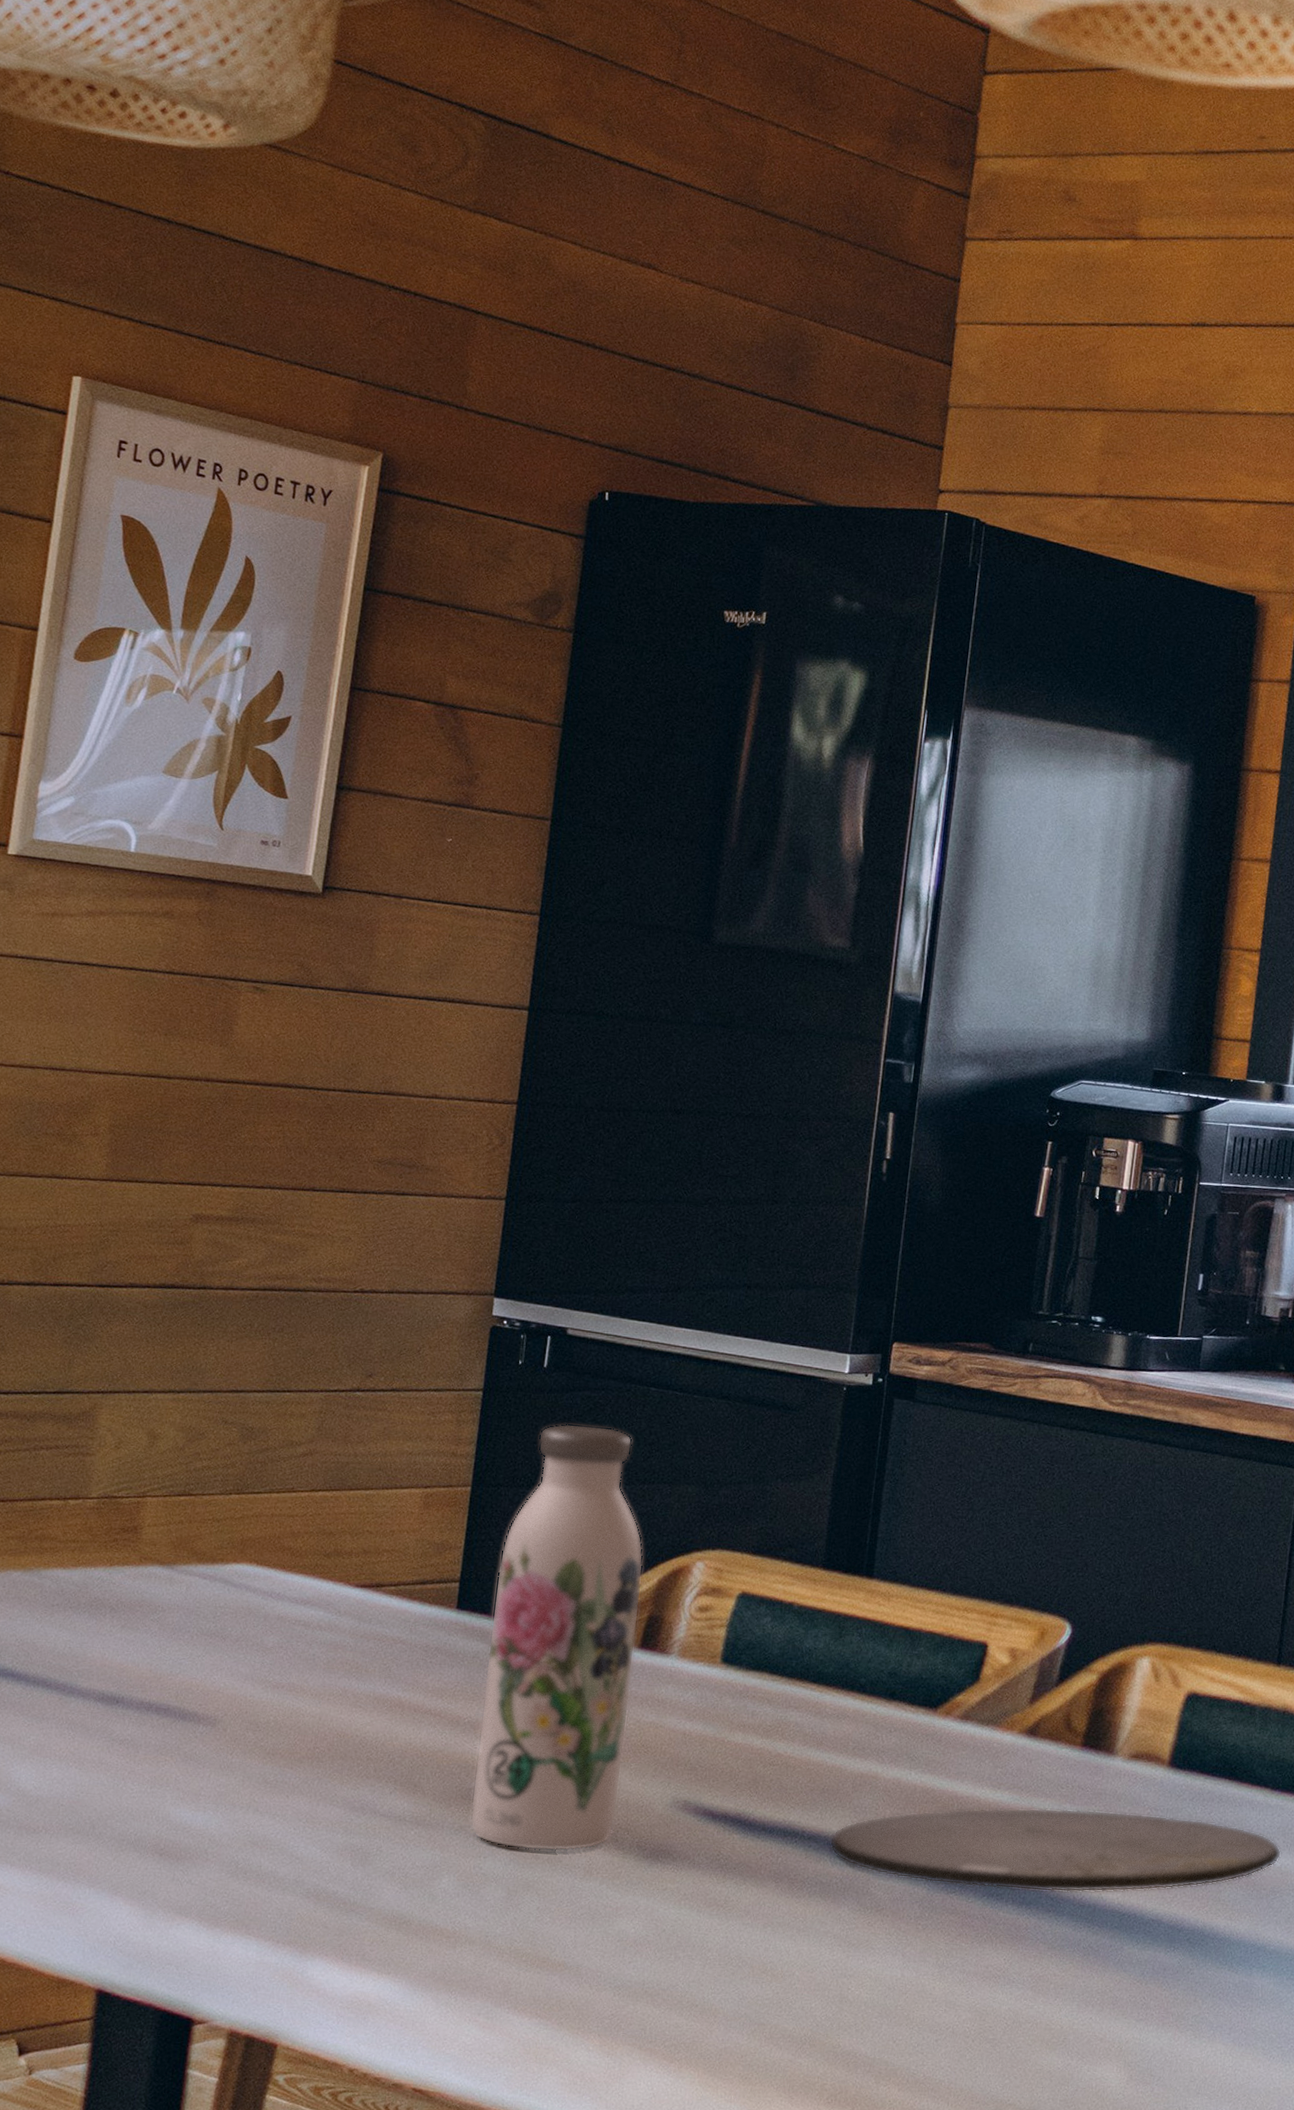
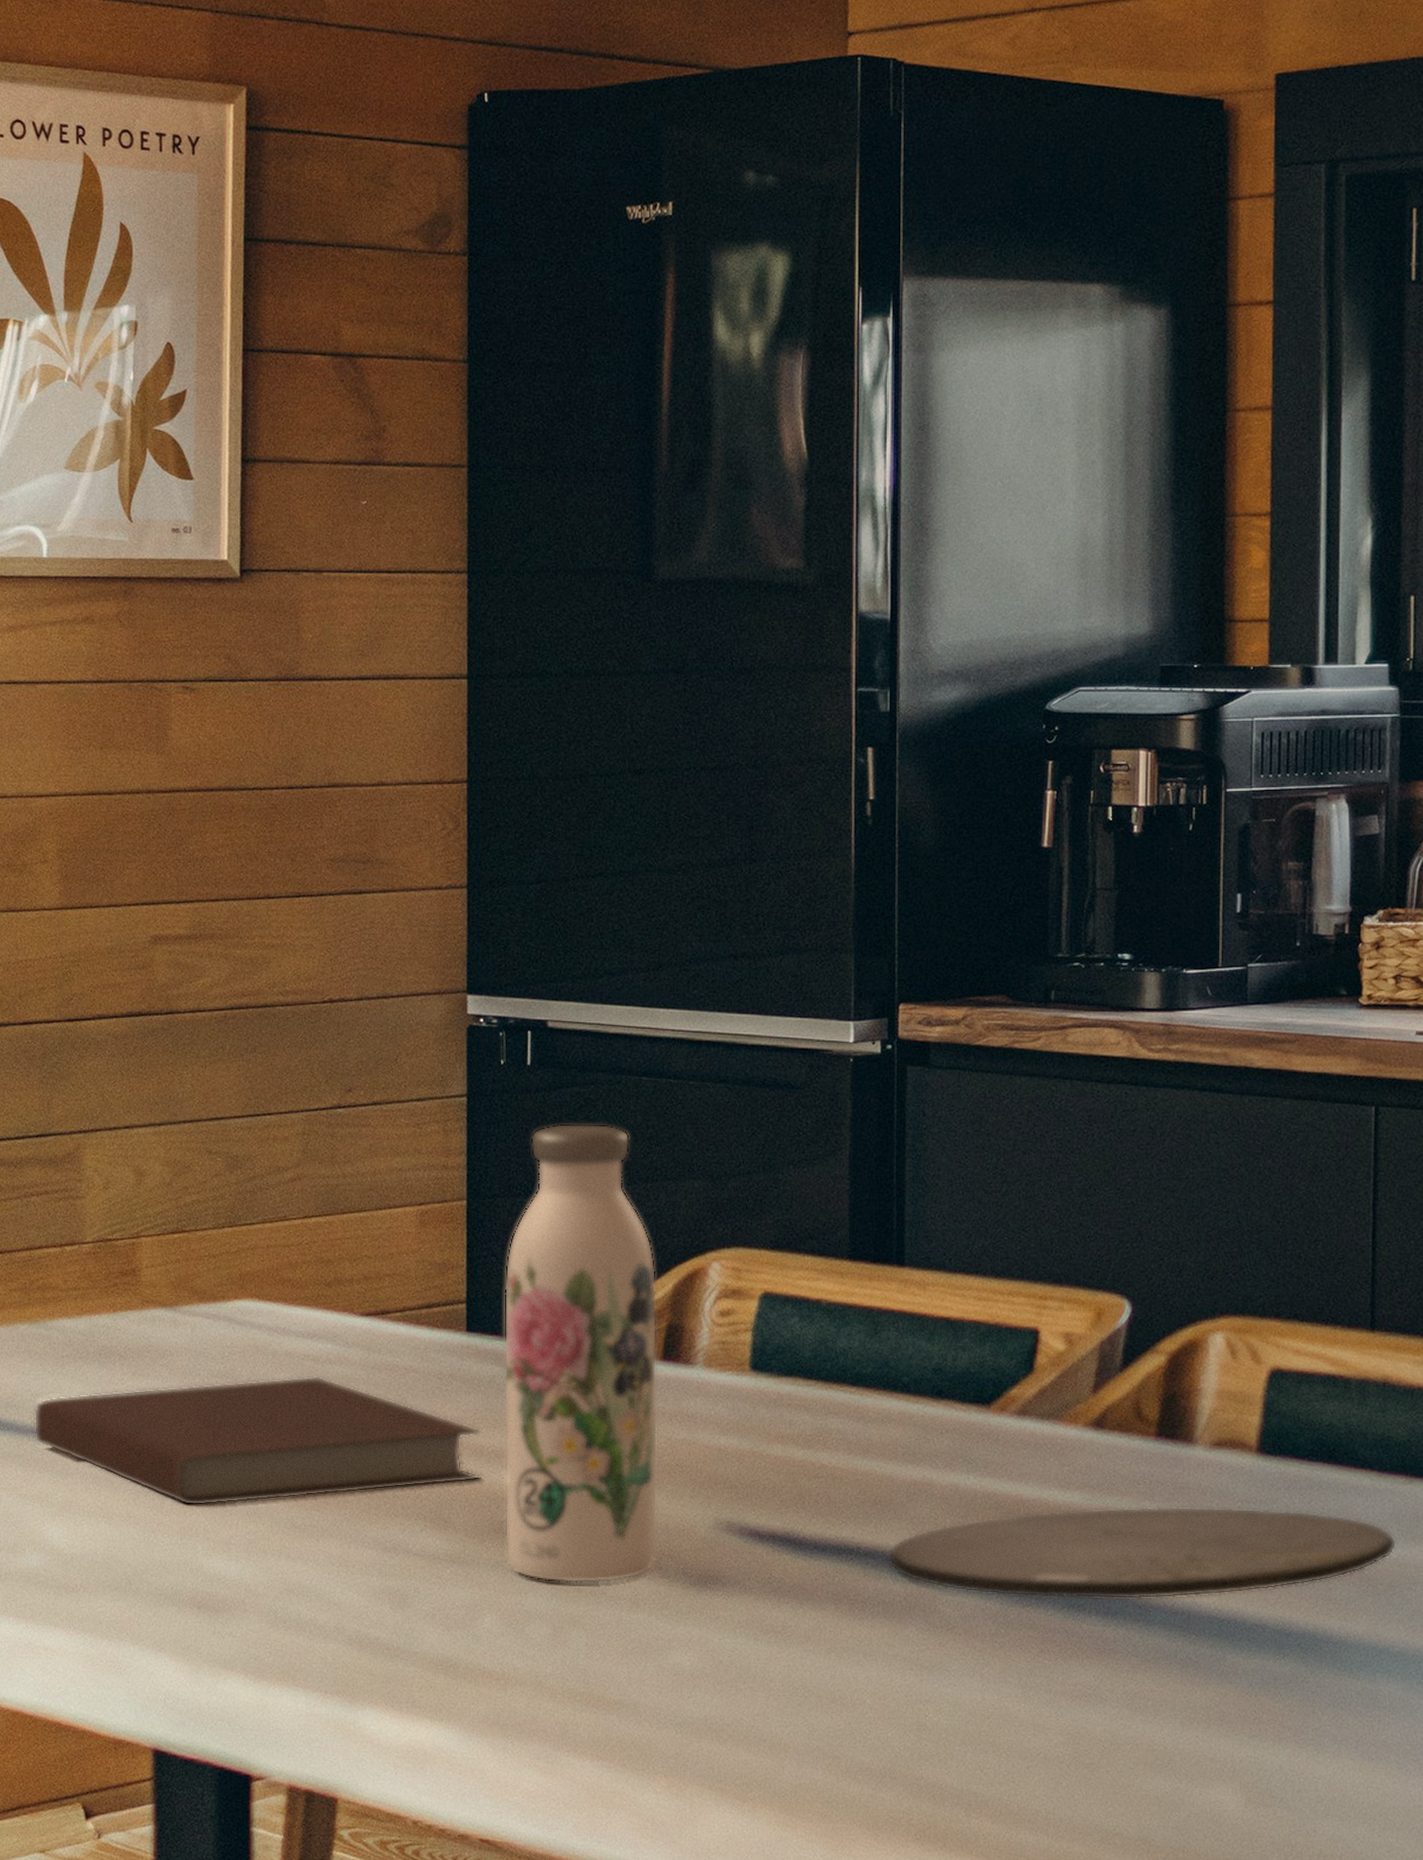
notebook: none [14,1640,460,1758] -> present [34,1376,481,1506]

